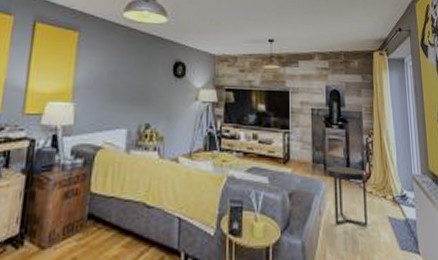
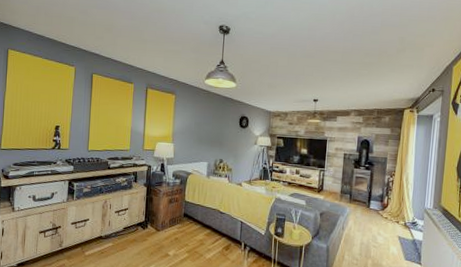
side table: present [326,166,368,226] -> none [351,196,385,241]

